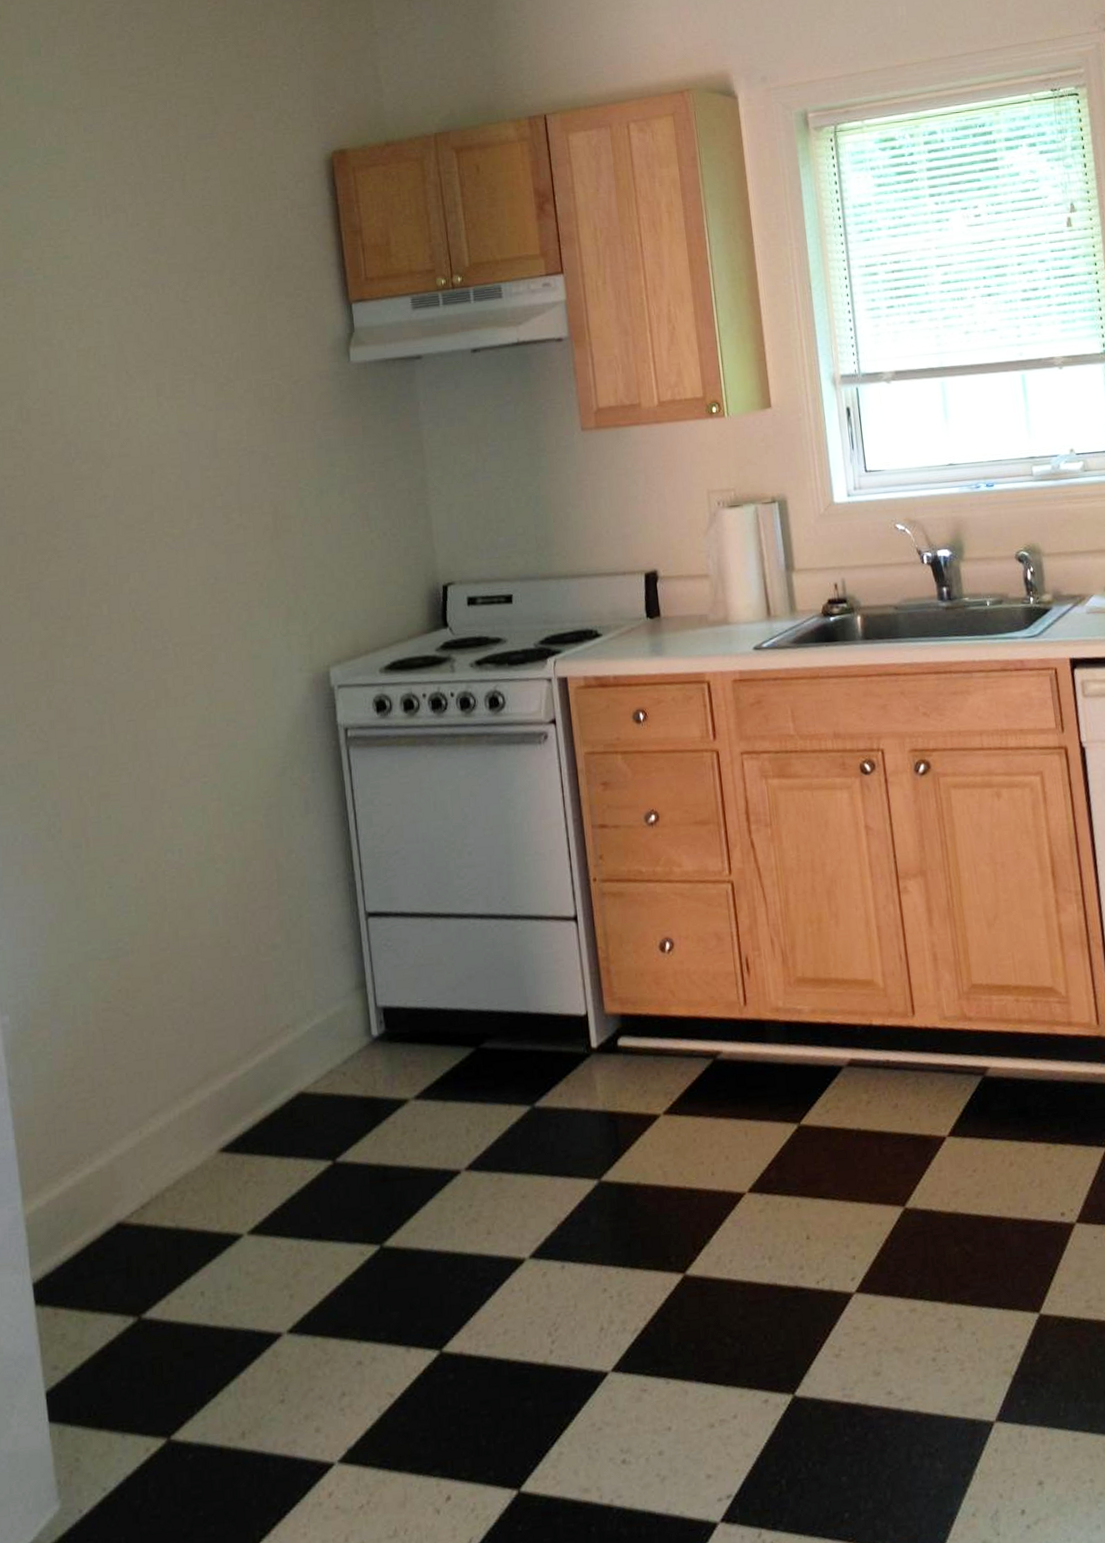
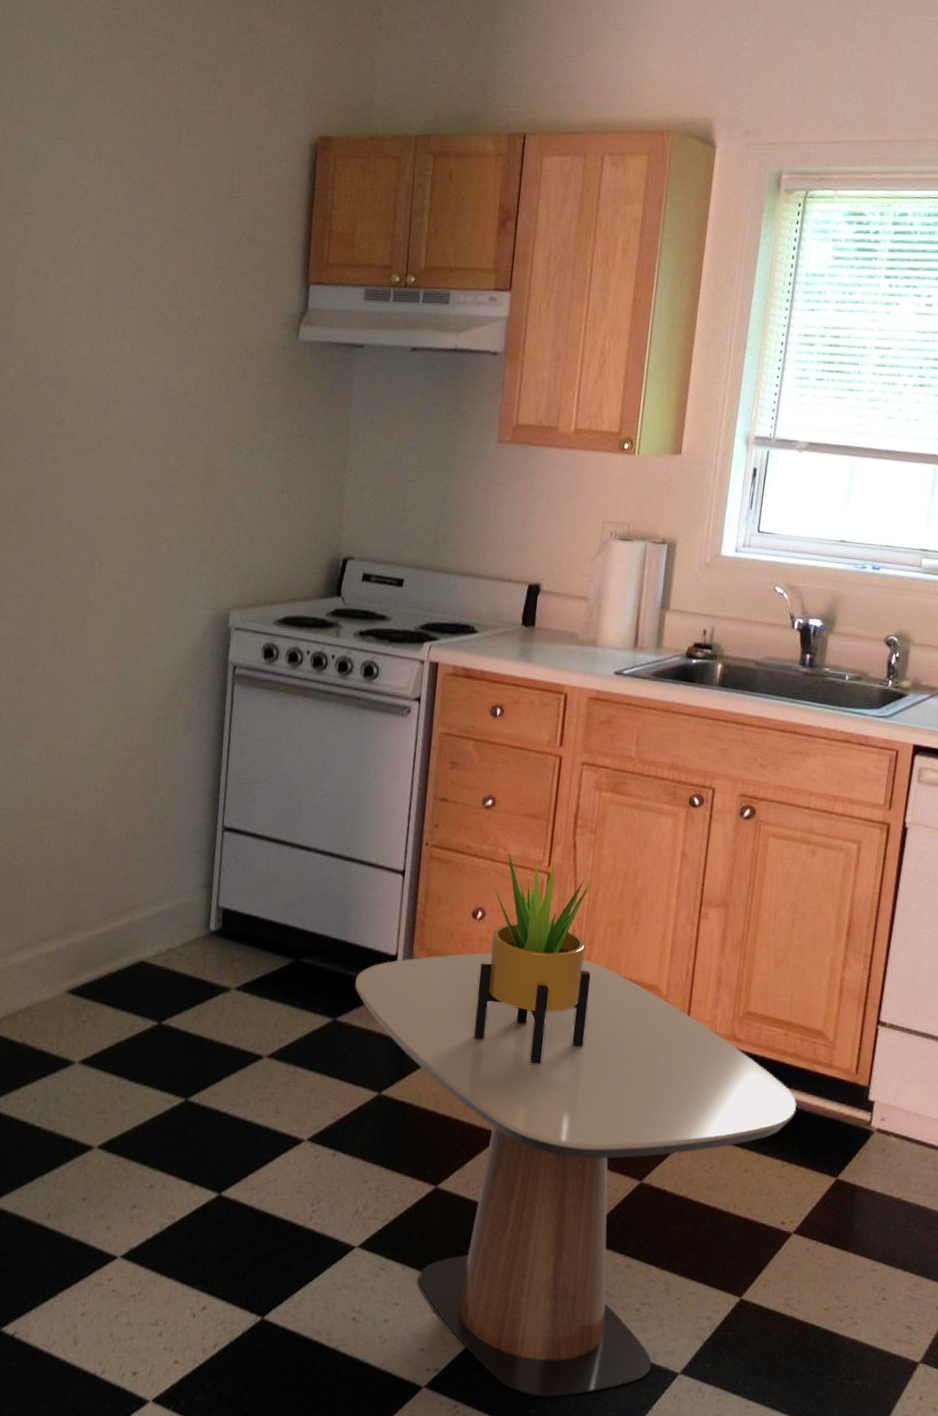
side table: none [546,969,1047,1497] -> present [354,952,797,1397]
potted plant: none [678,866,809,1102] -> present [474,849,592,1065]

